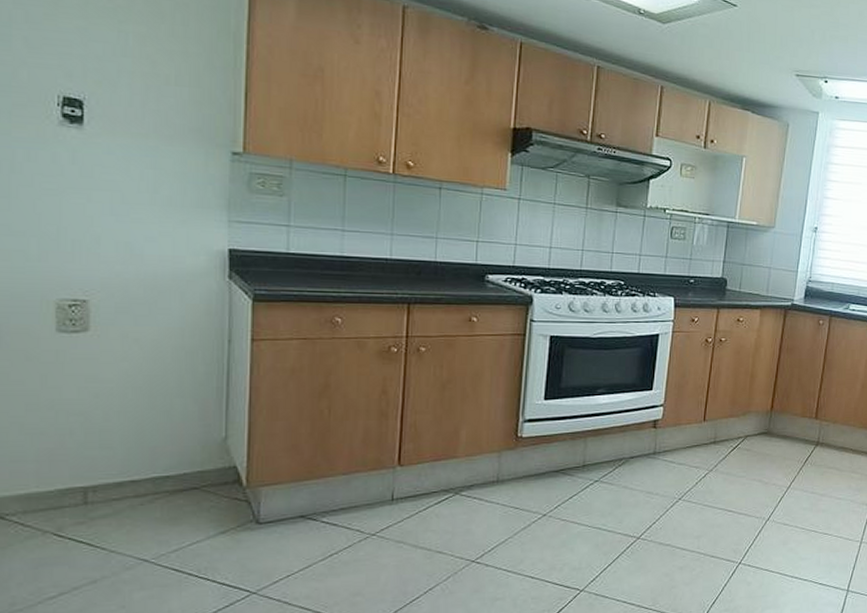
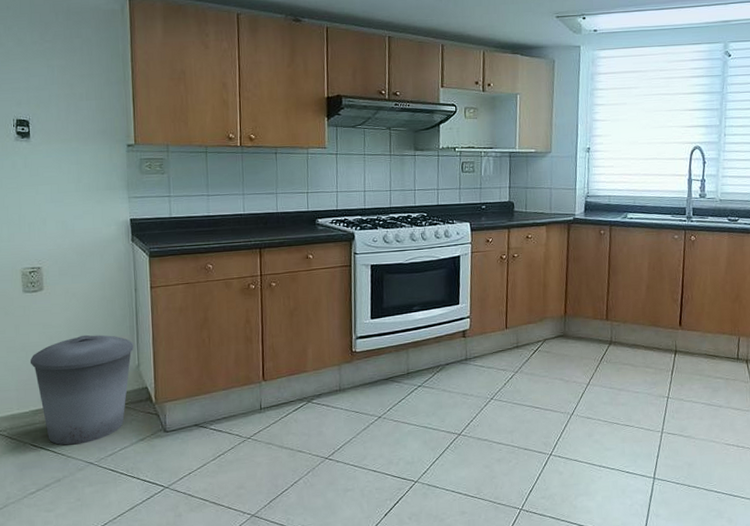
trash can: none [60,394,220,537] -> present [30,334,134,446]

